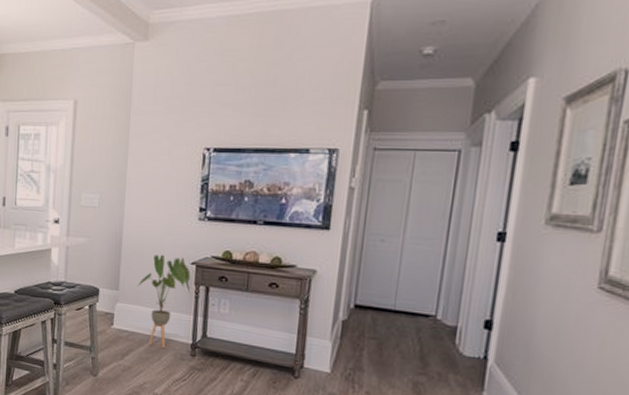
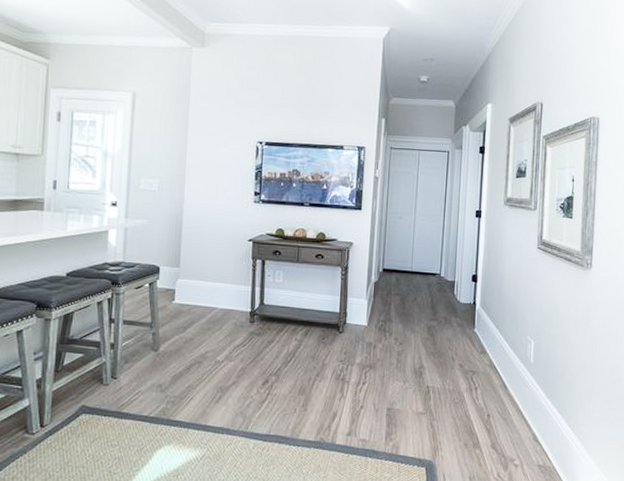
house plant: present [137,254,191,349] -> none [198,233,248,318]

